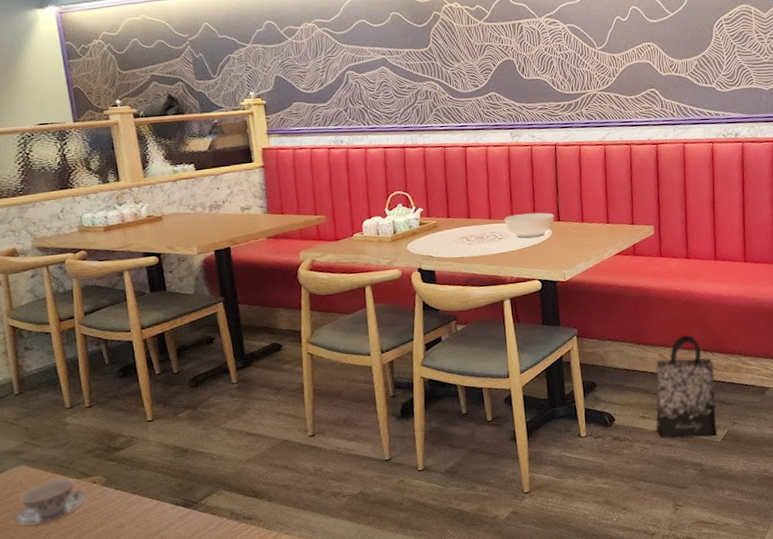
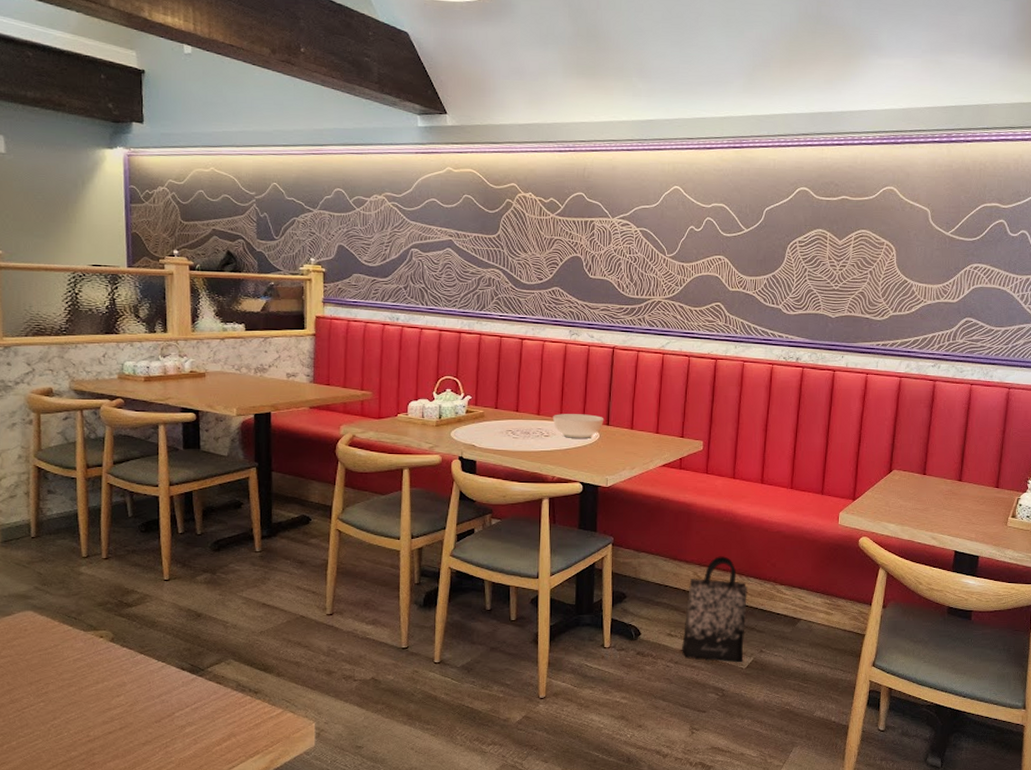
teacup: present [14,477,87,527] -> none [13,628,92,675]

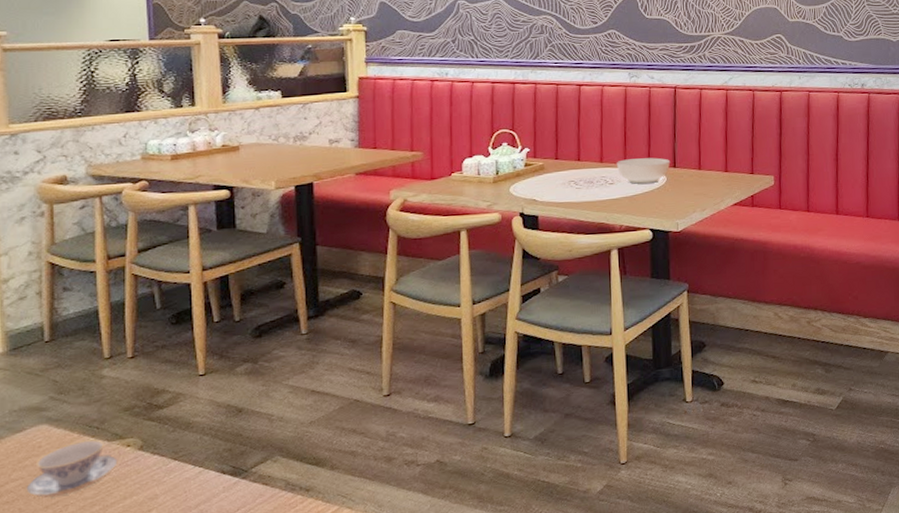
teacup: none [13,628,92,675] -> present [26,439,118,498]
shopping bag: present [682,556,748,662] -> none [768,293,832,404]

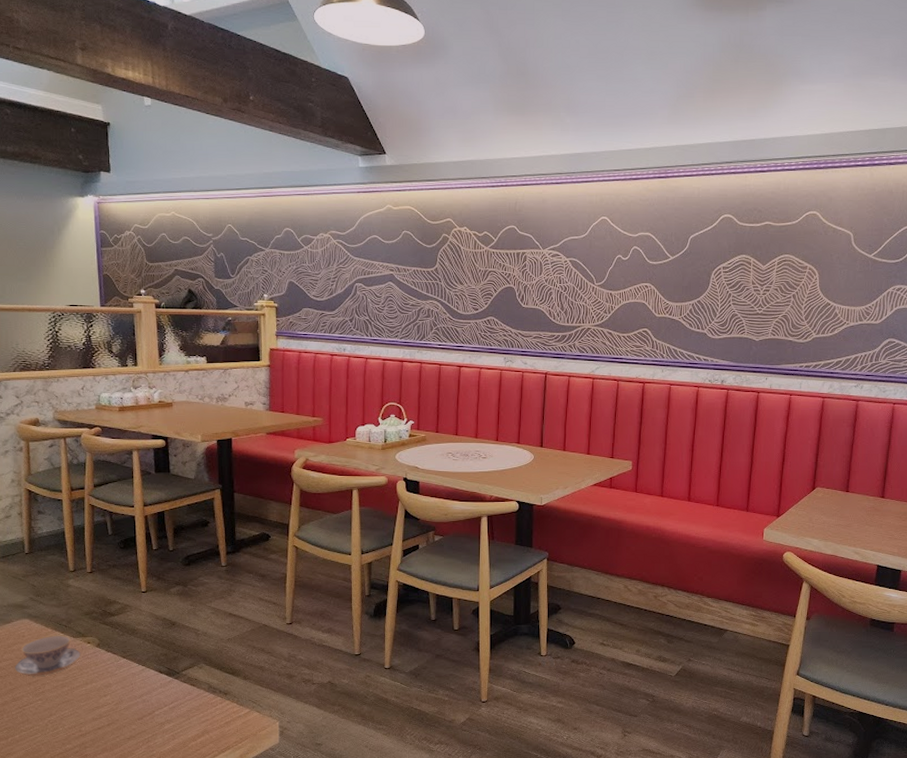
bowl: present [616,157,671,184] -> none [489,437,538,460]

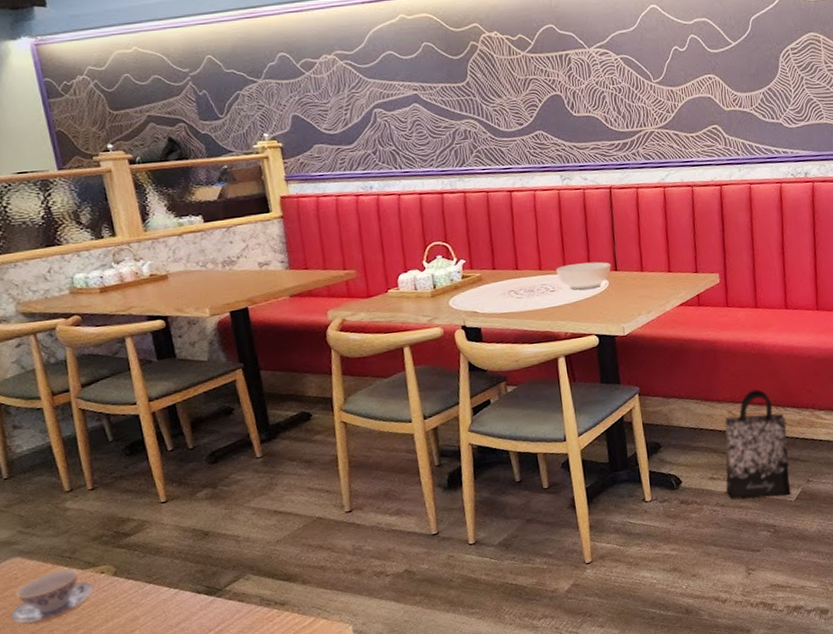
bowl: none [489,437,538,460] -> present [555,261,612,290]
shopping bag: none [614,570,676,670] -> present [725,389,790,499]

